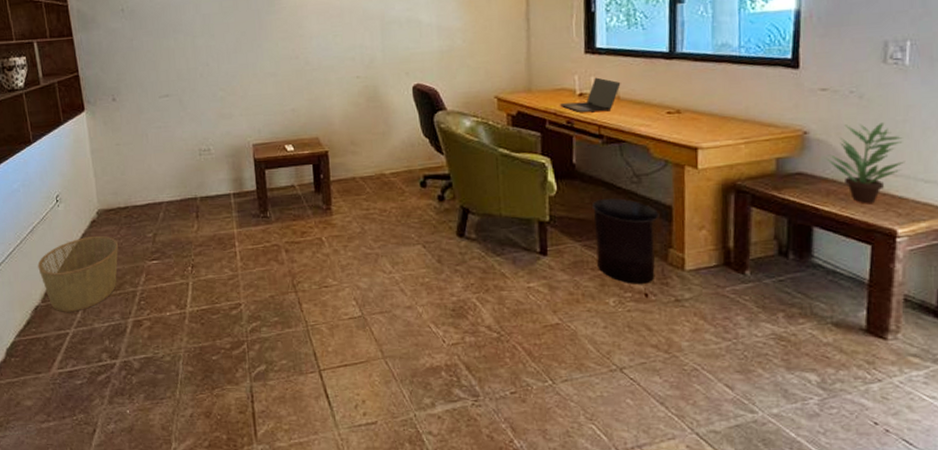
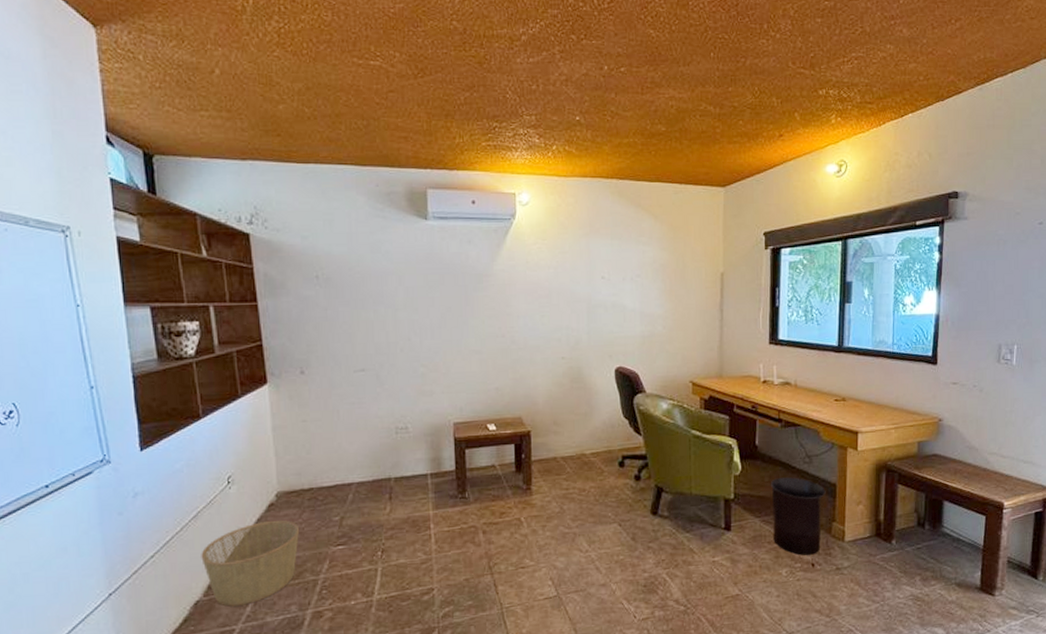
laptop: present [560,77,621,113] -> none [747,366,798,399]
potted plant: present [826,122,905,204] -> none [955,412,1011,481]

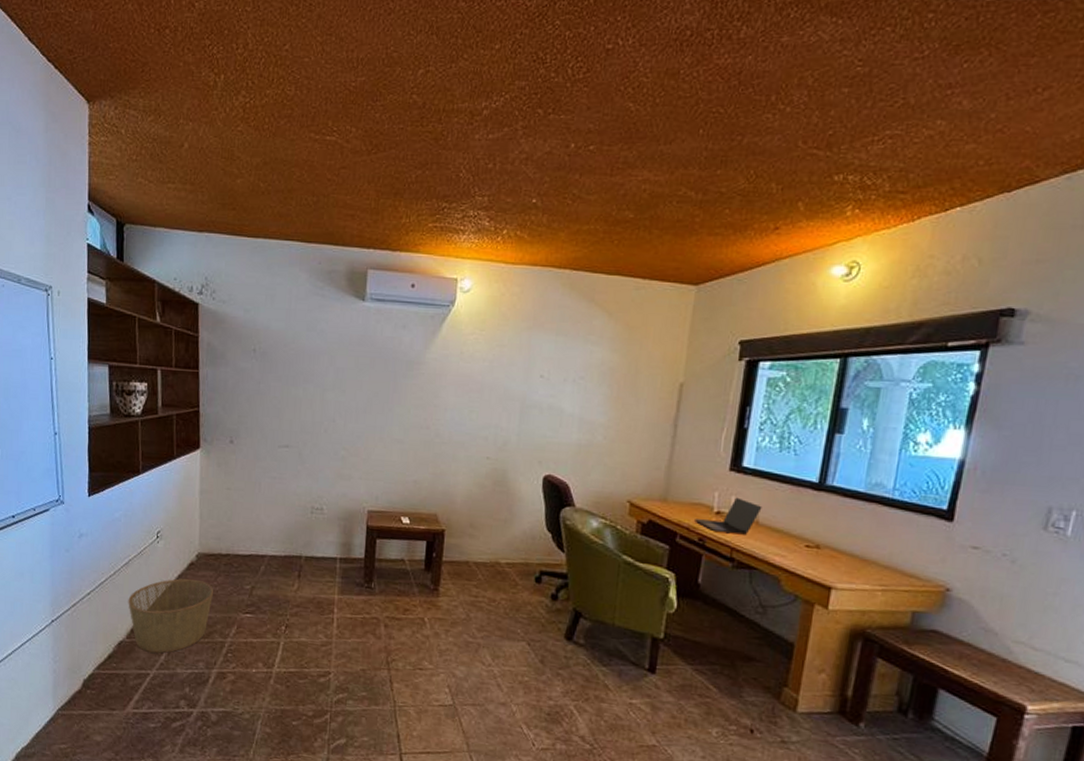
laptop: none [747,366,798,399] -> present [695,497,762,535]
waste bin: present [771,477,826,555] -> none [706,624,780,719]

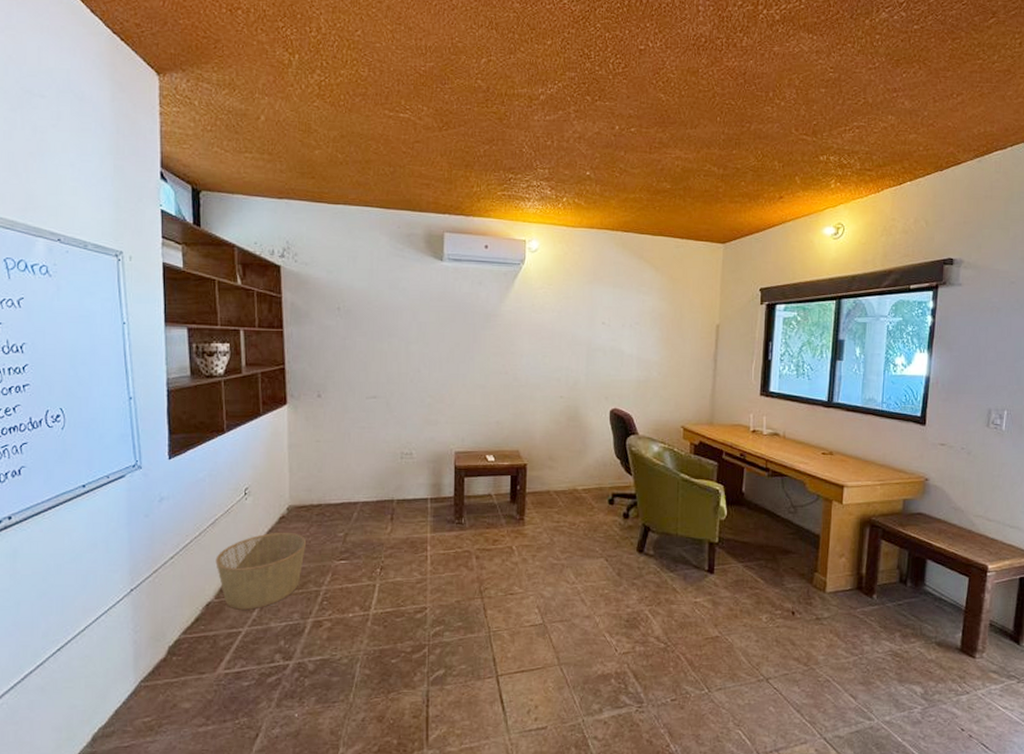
laptop: present [695,497,762,535] -> none [736,417,787,448]

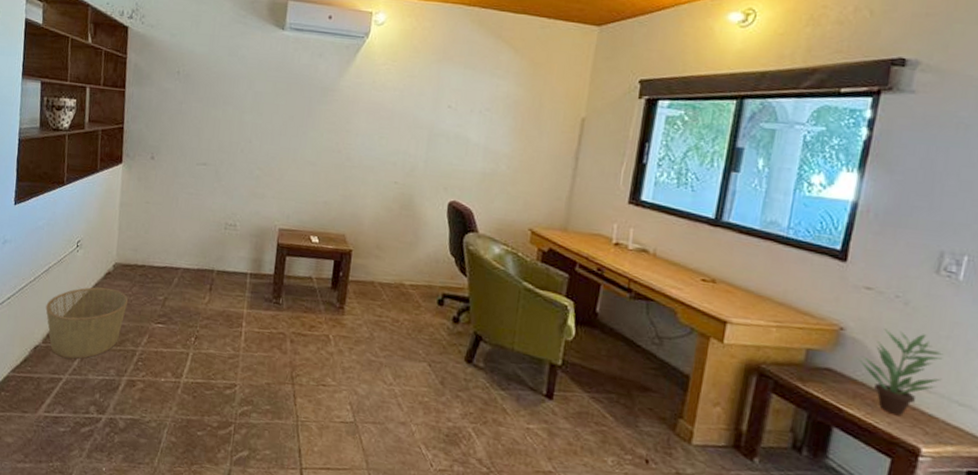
potted plant: none [941,475,998,543] -> present [859,329,944,417]

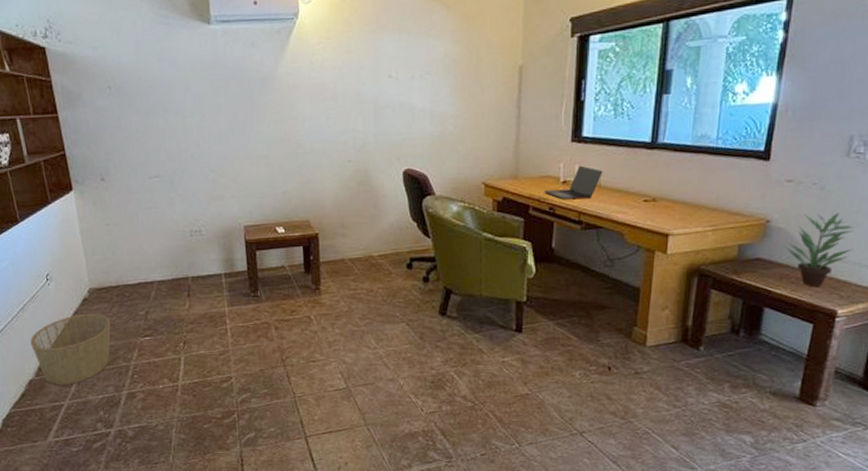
laptop: none [594,229,660,267] -> present [544,165,603,200]

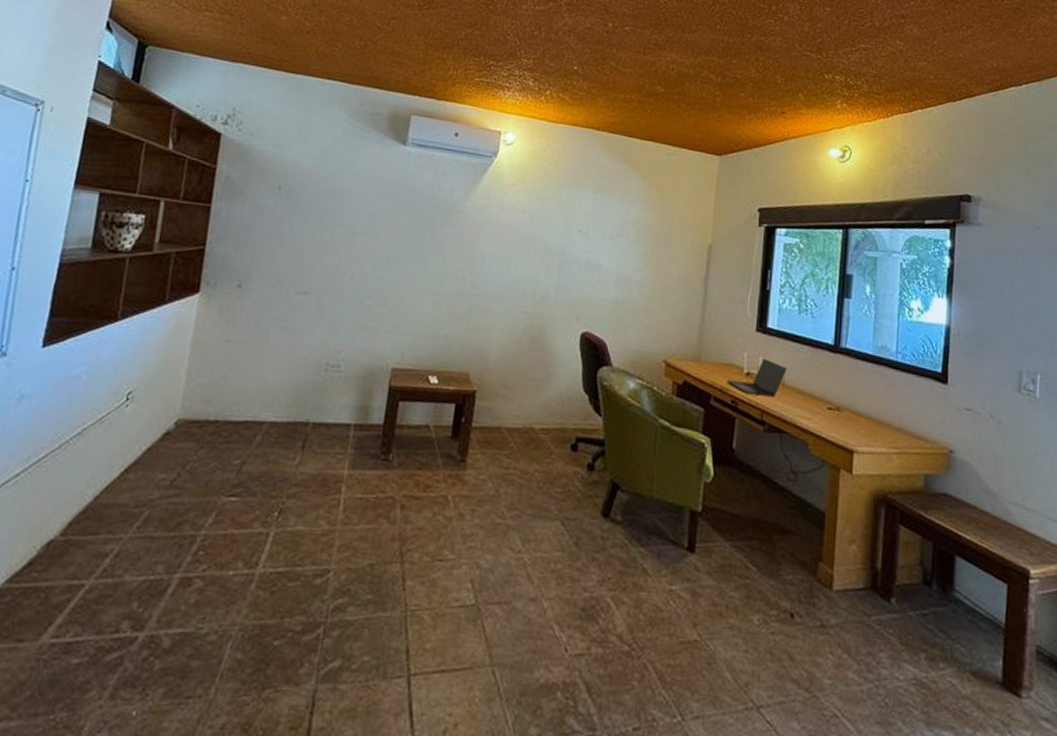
basket: present [30,313,111,386] -> none [70,452,192,555]
potted plant: present [784,213,854,288] -> none [969,449,1037,538]

